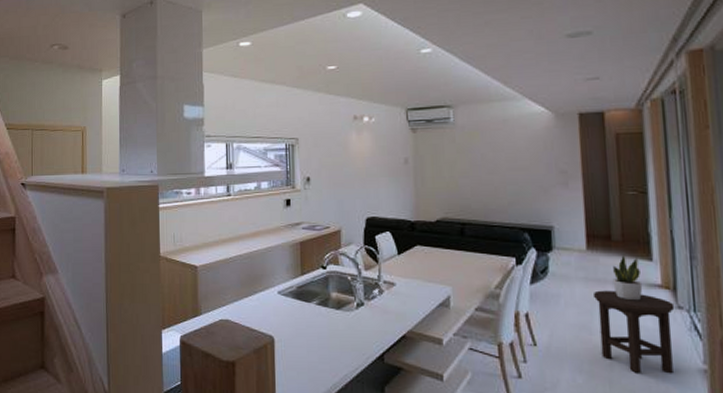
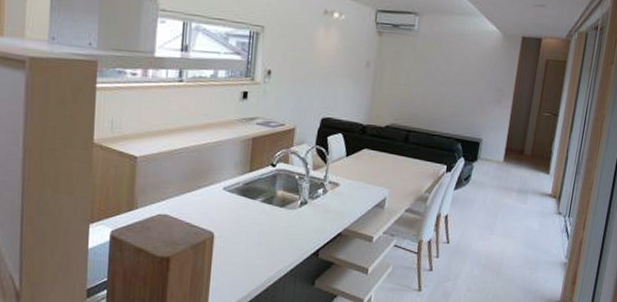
stool: present [592,290,675,373] -> none [496,197,557,266]
potted plant: present [612,254,643,301] -> none [516,167,539,207]

